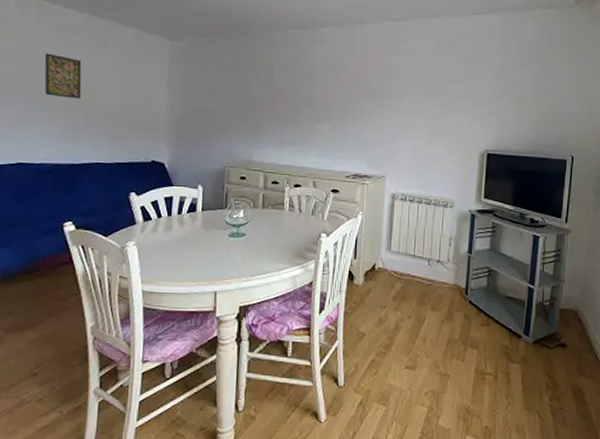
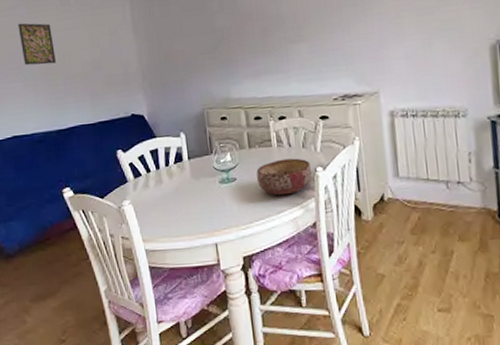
bowl: none [265,222,317,255] -> present [256,158,313,196]

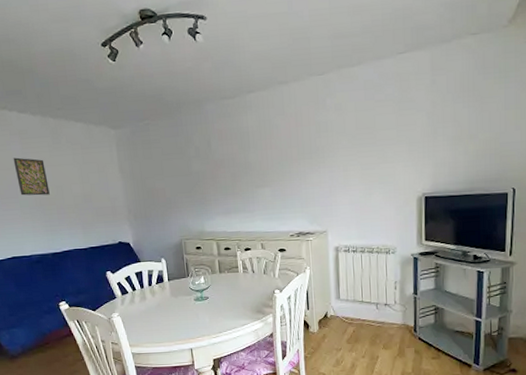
bowl: present [256,158,313,196] -> none [225,282,271,312]

